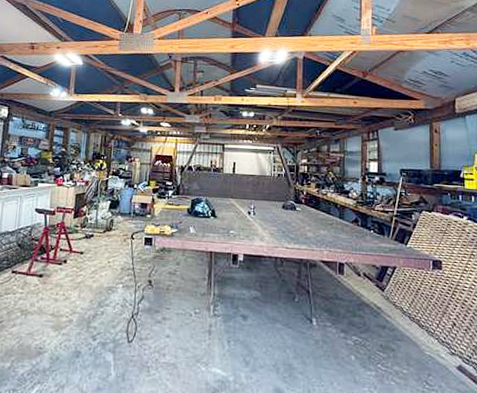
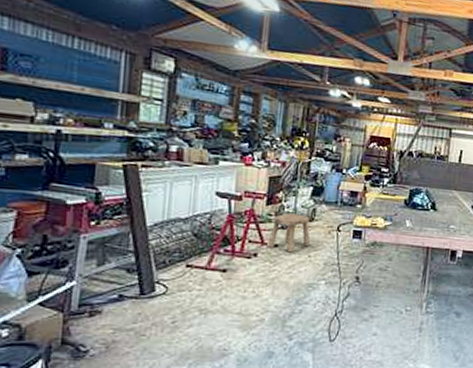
stool: none [74,224,110,259] -> present [267,213,311,253]

